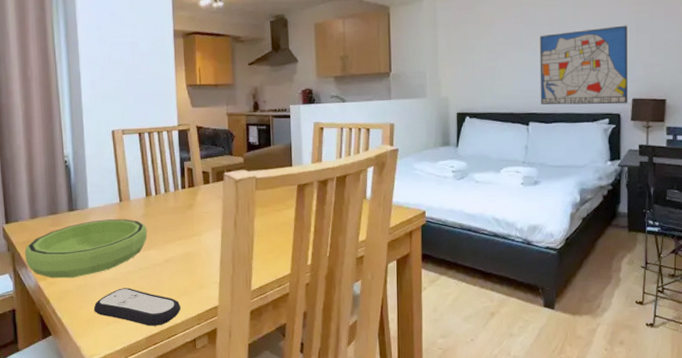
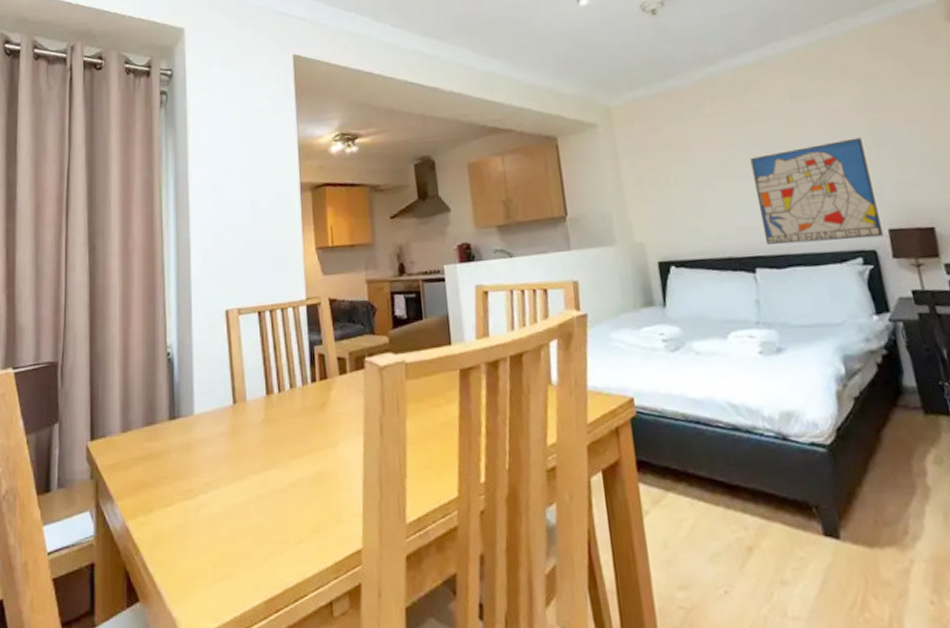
bowl: present [24,219,148,279] -> none [111,427,268,516]
remote control: present [93,288,181,326] -> none [196,526,312,584]

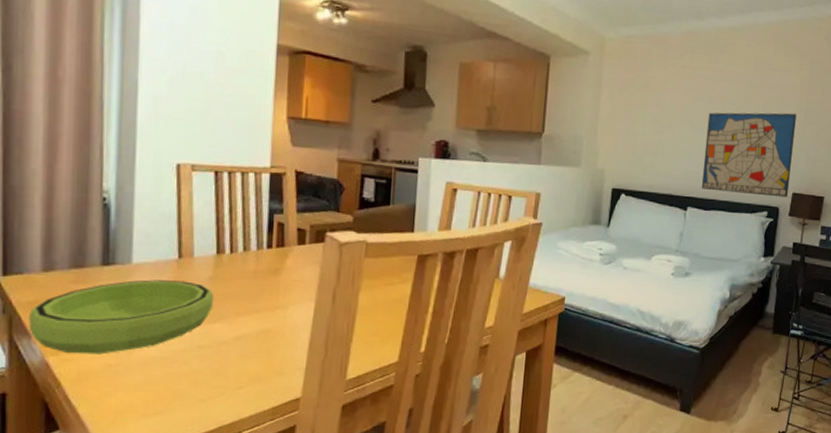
bowl: none [111,427,268,516] -> present [28,279,214,355]

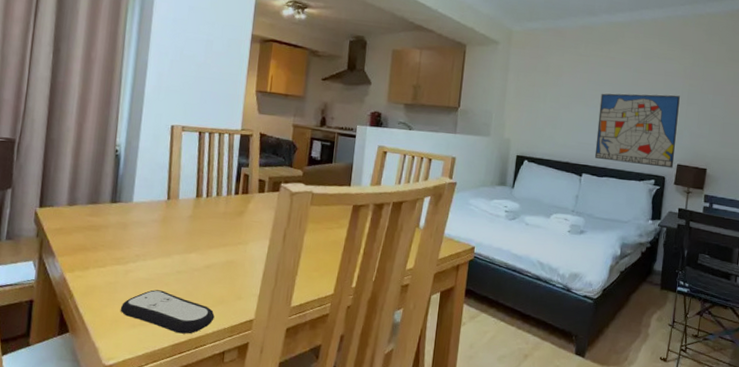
bowl: present [28,279,214,355] -> none [54,215,192,274]
remote control: none [126,370,251,421] -> present [120,290,215,334]

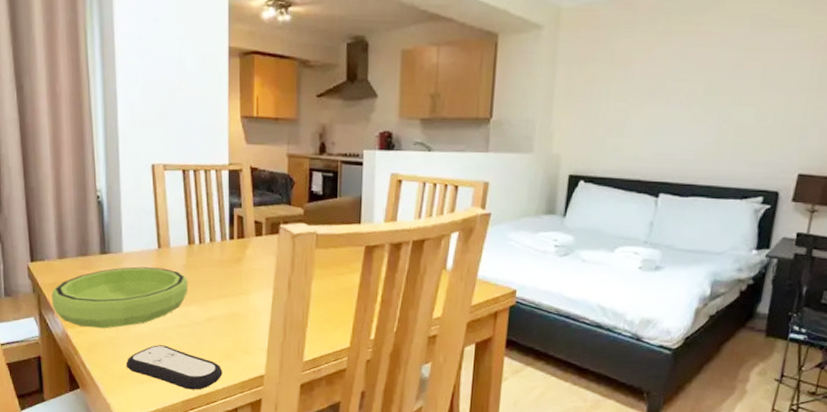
bowl: none [54,215,192,274] -> present [51,266,189,329]
wall art: present [594,93,680,168] -> none [676,77,808,180]

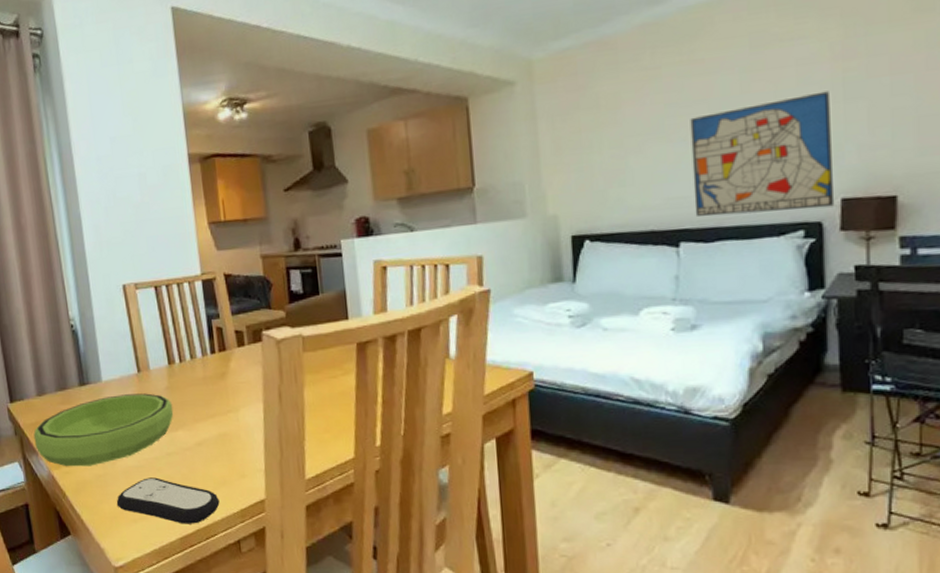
wall art: none [676,77,808,180] -> present [690,91,835,217]

